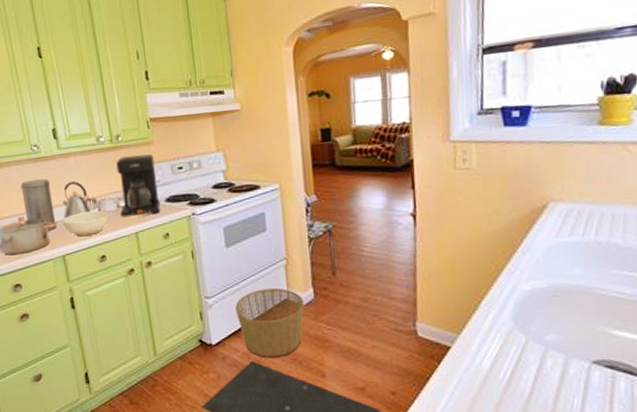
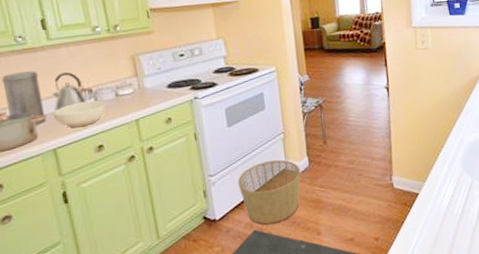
coffee maker: present [116,154,160,218] -> none [114,43,162,106]

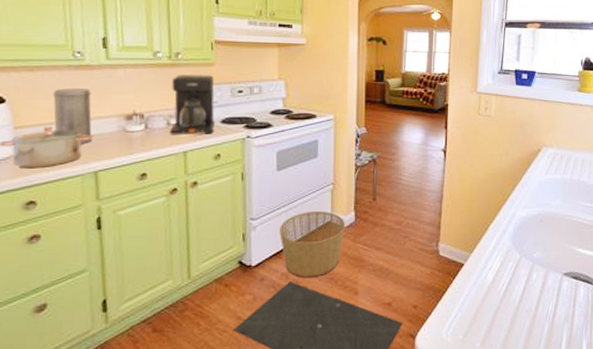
kettle: present [51,72,87,111] -> none [101,94,137,132]
bowl: present [53,99,108,128] -> none [100,126,158,152]
coffee maker: none [114,43,162,106] -> present [170,75,215,135]

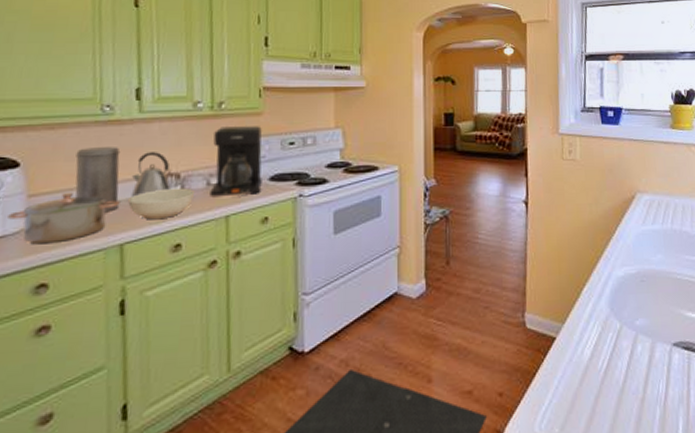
bowl: none [100,126,158,152] -> present [128,188,196,220]
kettle: none [101,94,137,132] -> present [130,152,172,197]
basket: present [279,211,346,278] -> none [337,280,415,364]

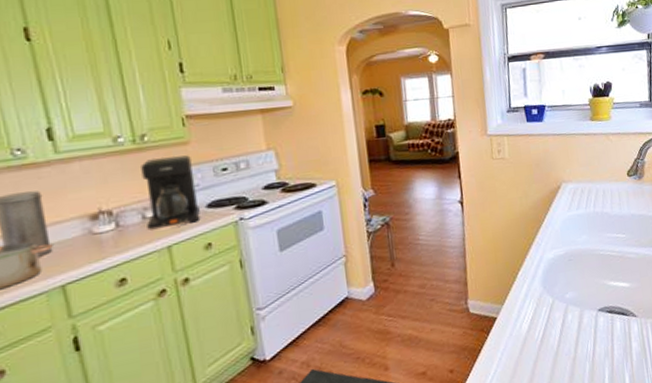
bowl: present [128,188,196,220] -> none [61,224,132,259]
kettle: present [130,152,172,197] -> none [59,191,106,239]

